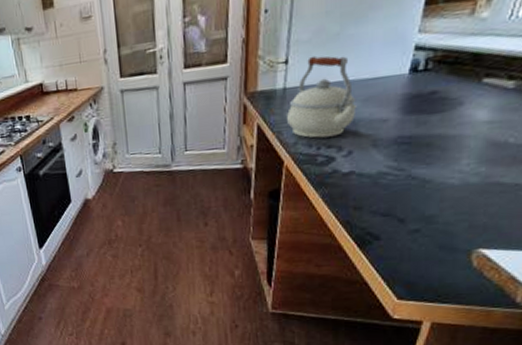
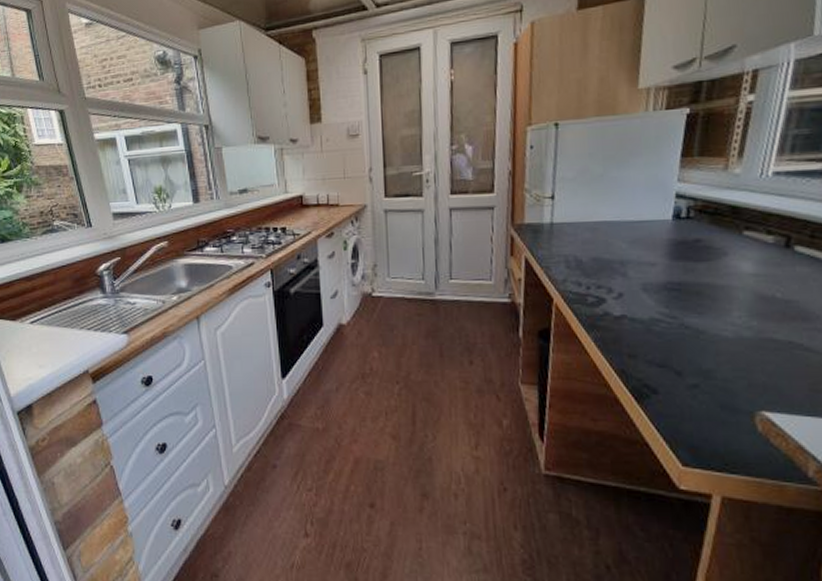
kettle: present [287,55,357,138] -> none [555,194,624,277]

